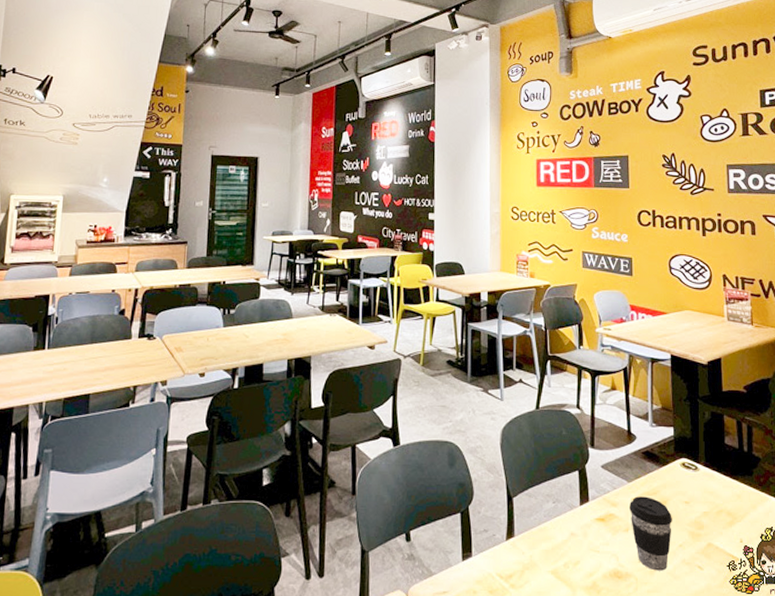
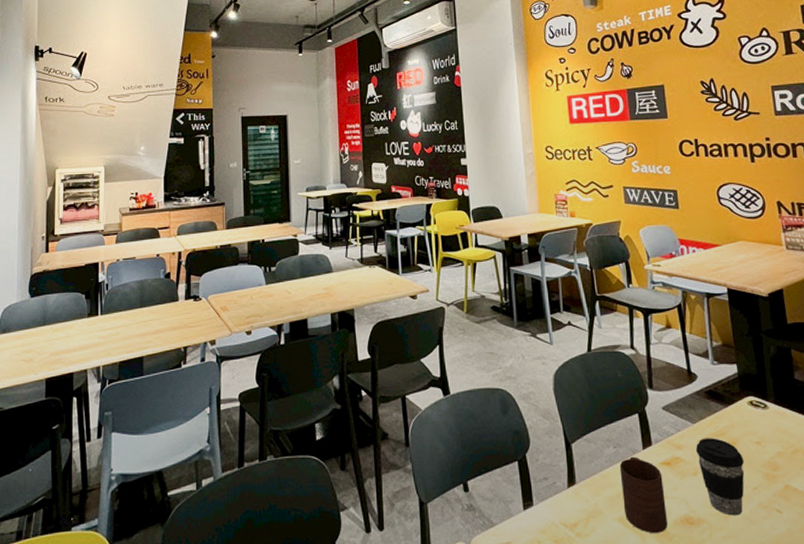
cup: none [557,511,597,586] -> present [619,456,667,533]

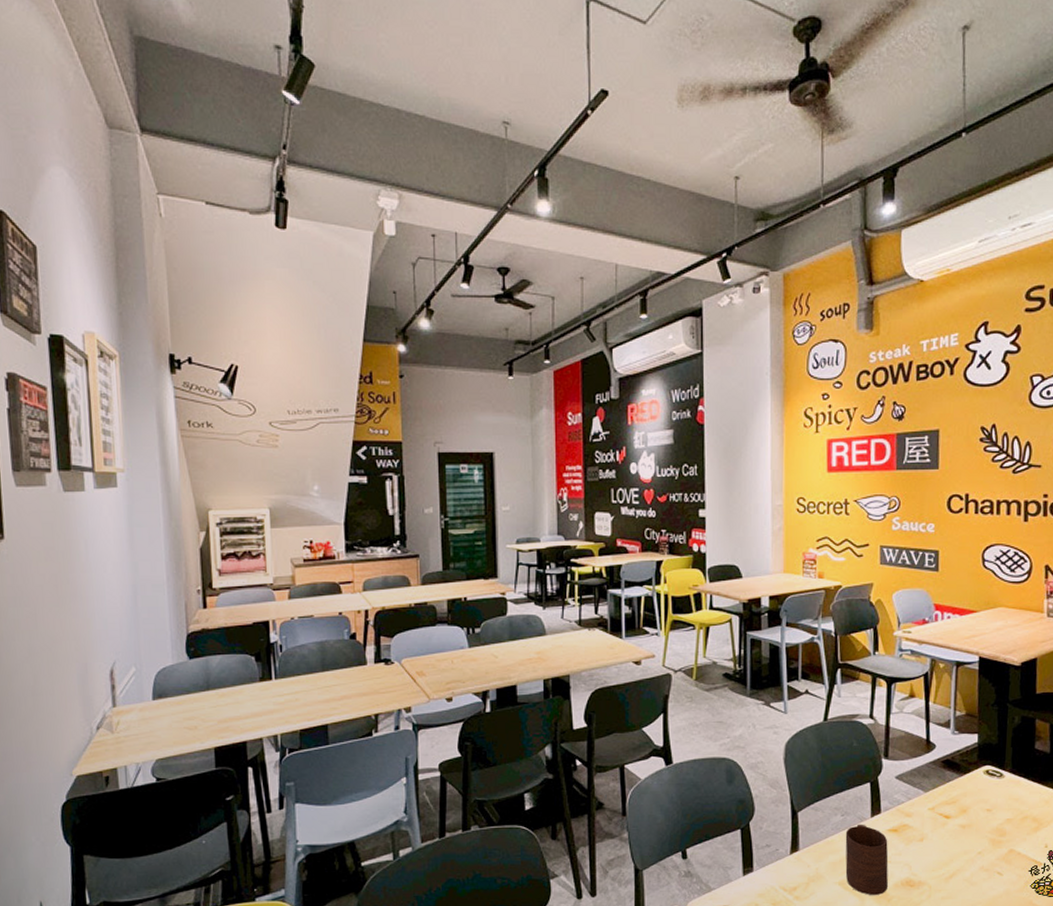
coffee cup: present [696,438,745,516] -> none [925,806,972,878]

